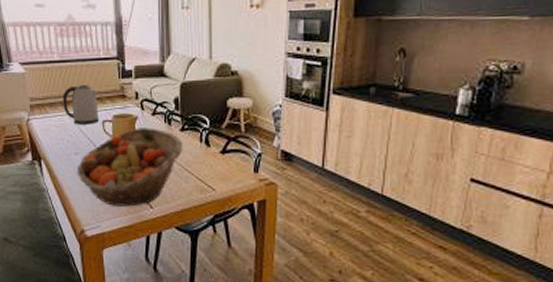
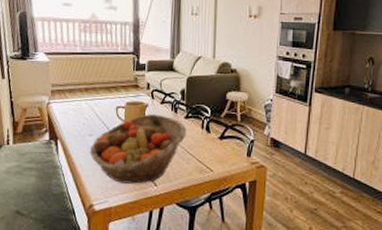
kettle: present [63,85,99,125] -> none [81,75,114,110]

